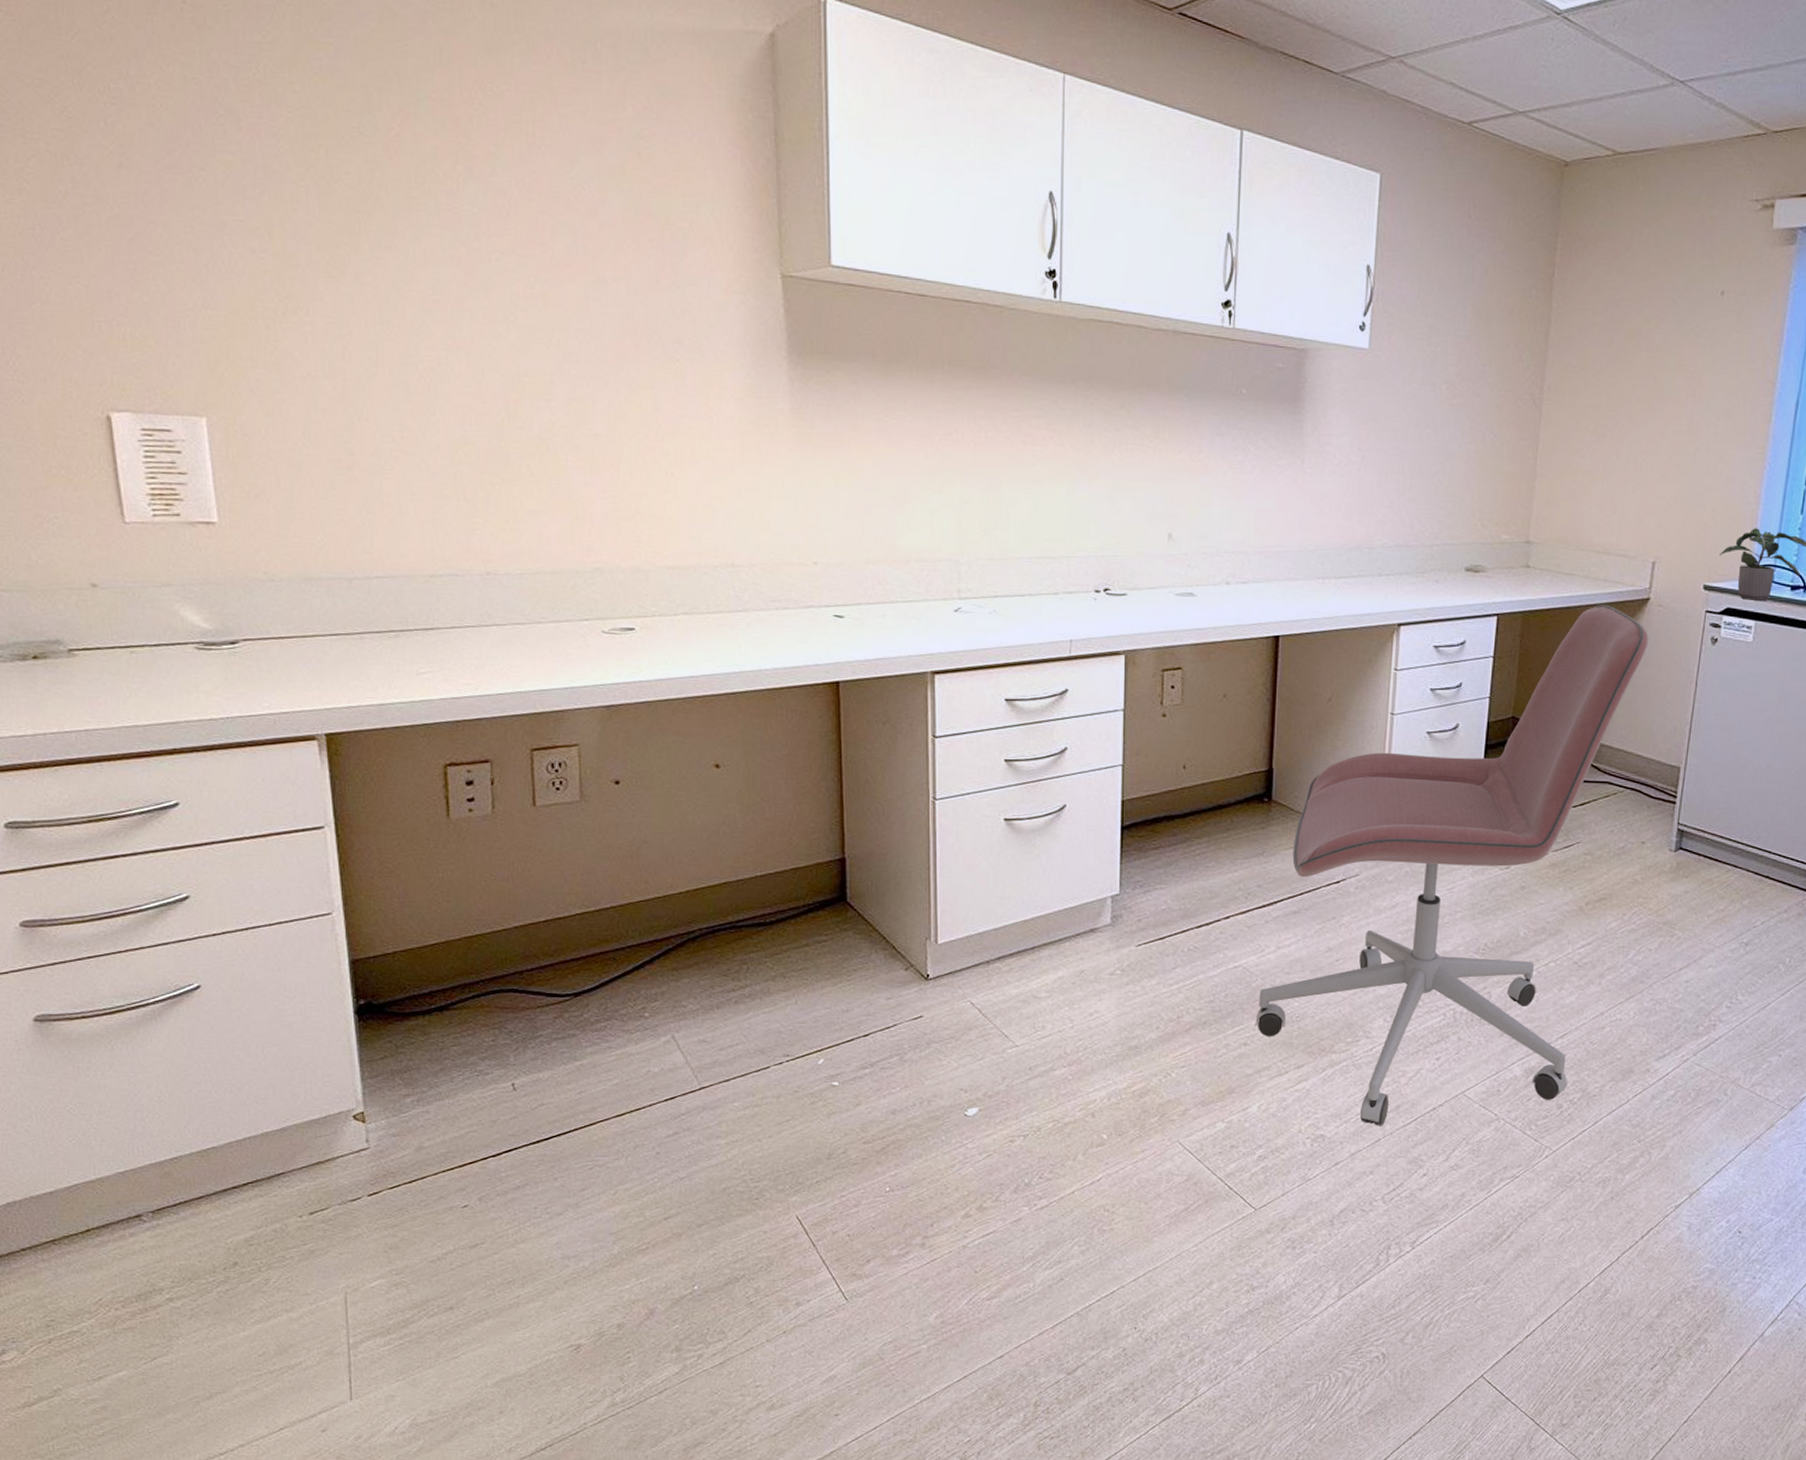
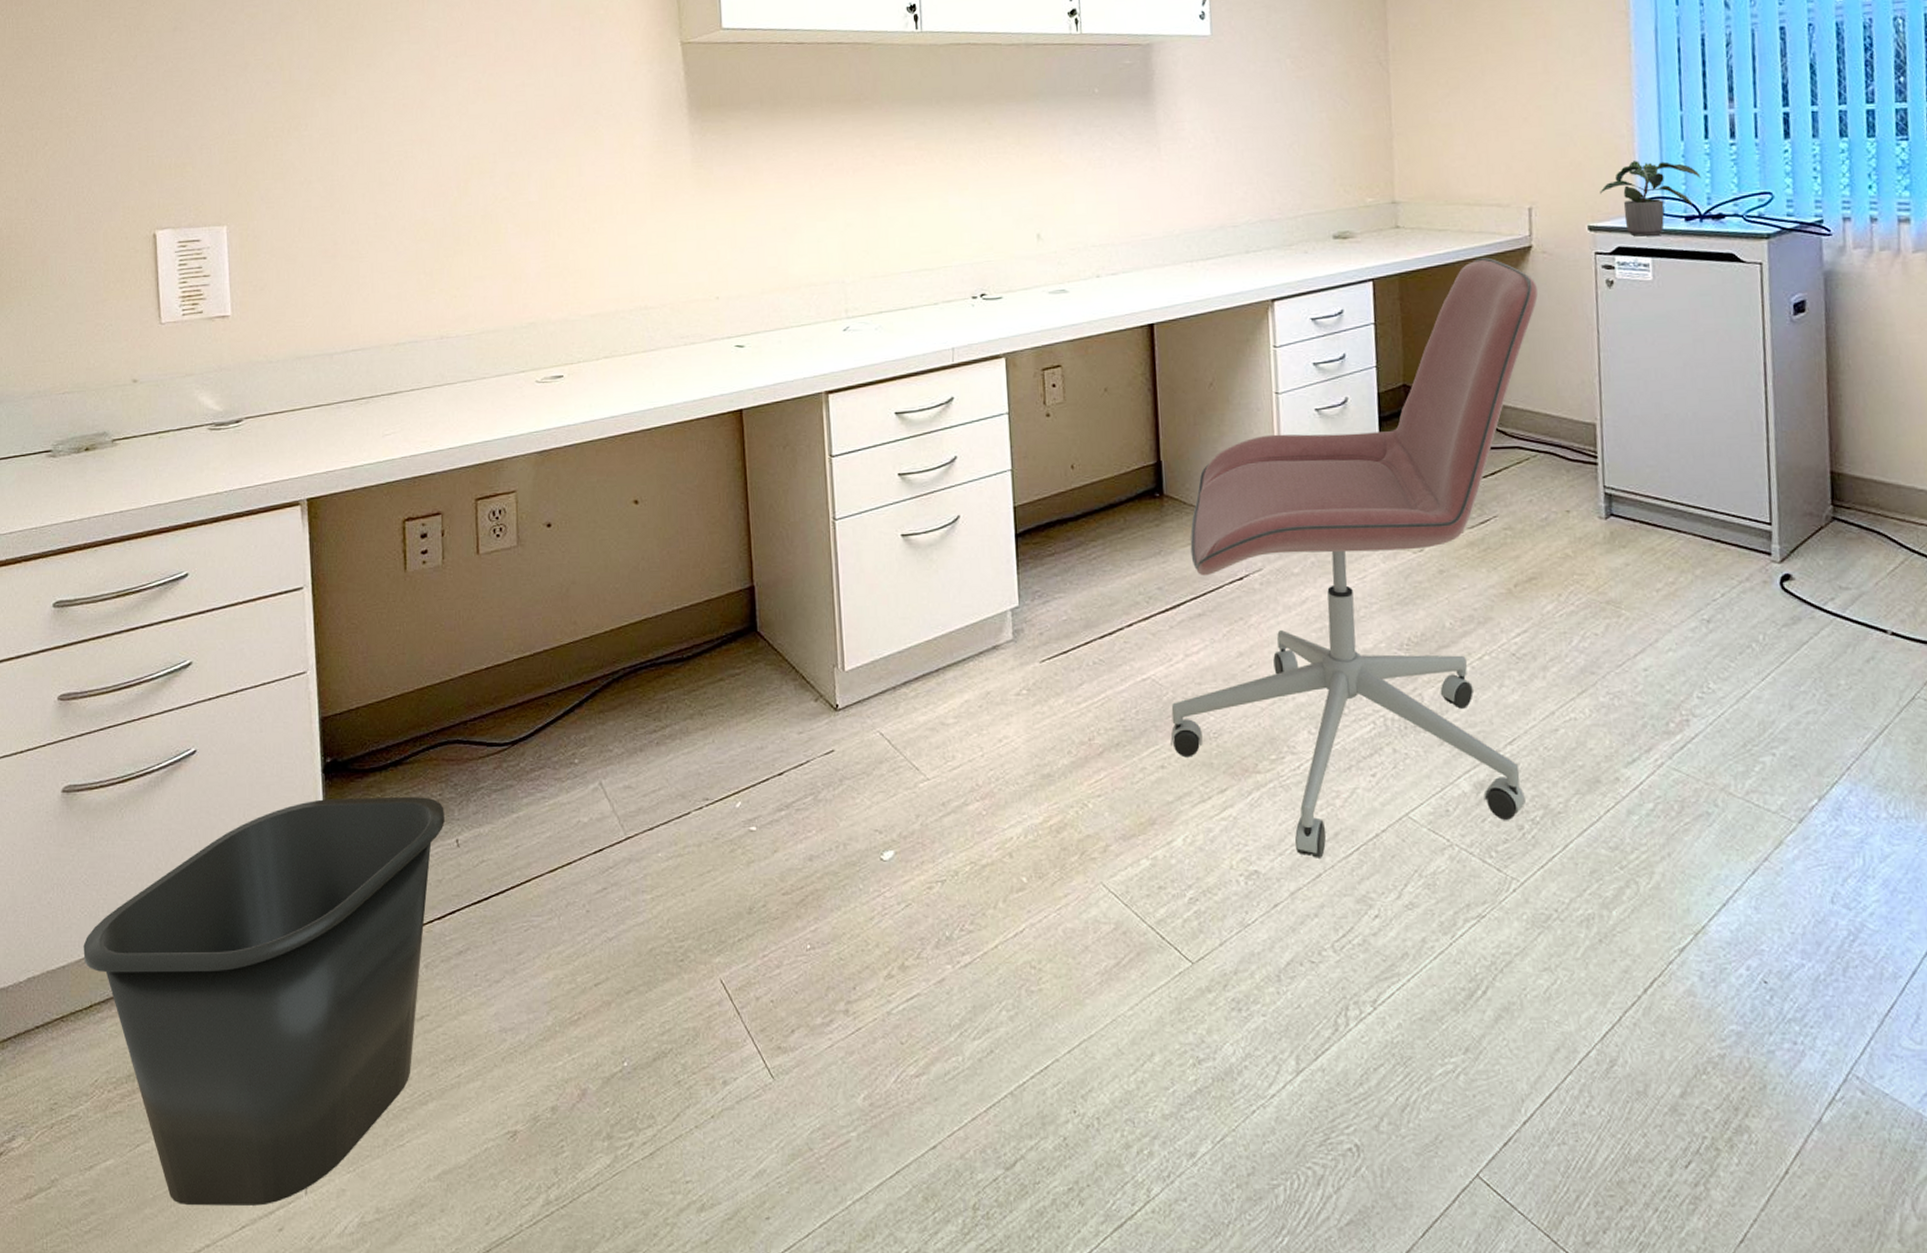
waste bin: none [73,1040,499,1410] -> present [83,797,445,1206]

